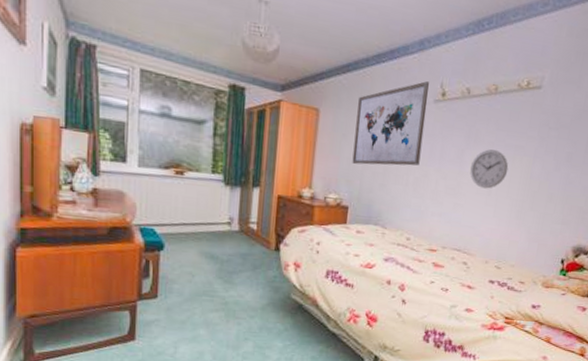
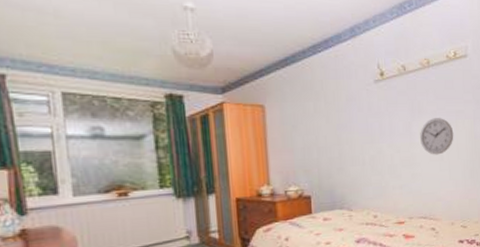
wall art: present [352,81,429,166] -> none [301,65,372,153]

